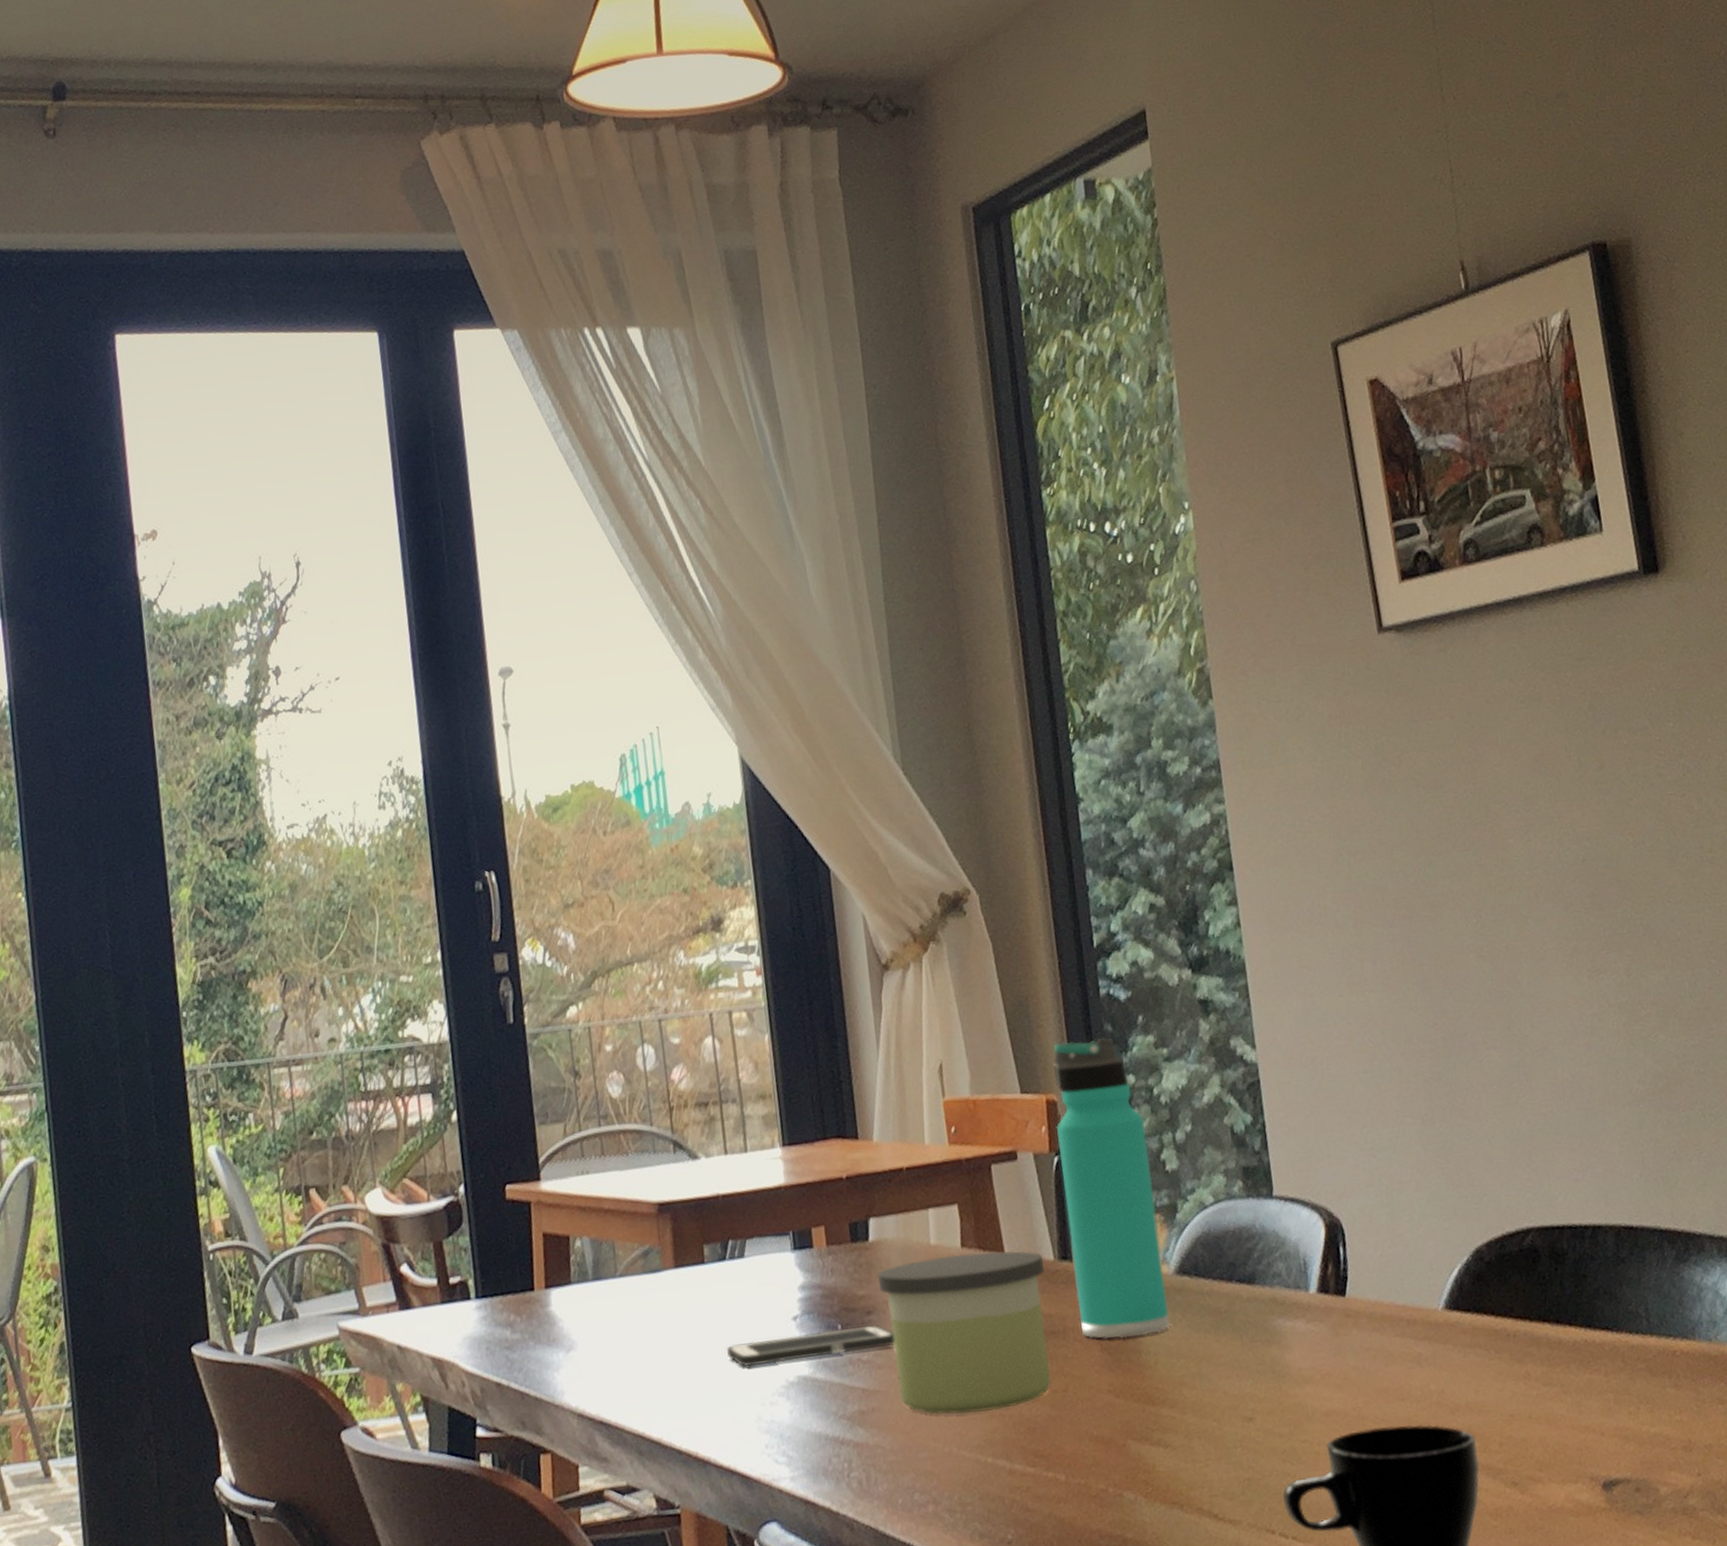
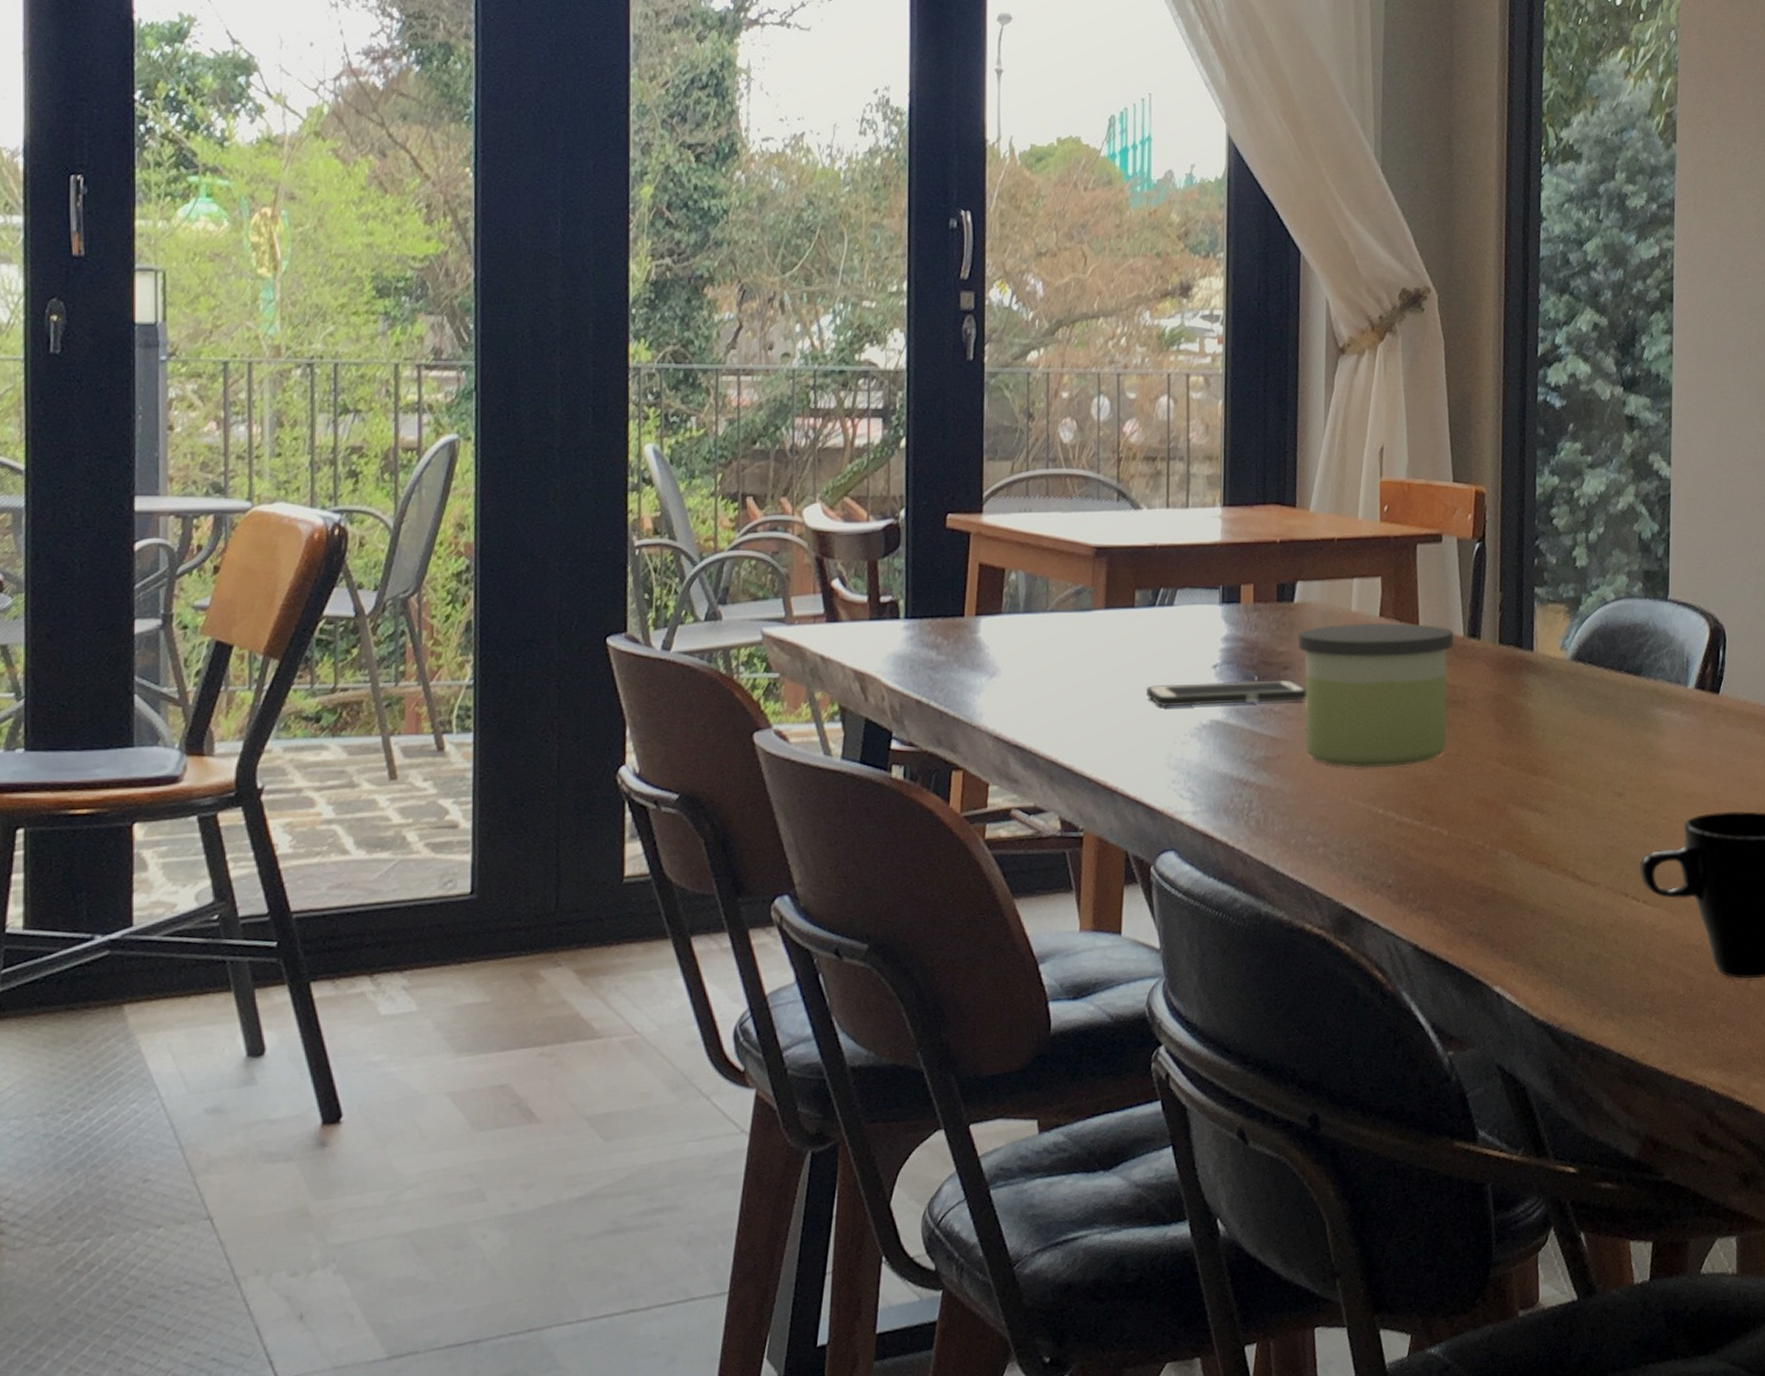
thermos bottle: present [1053,1038,1170,1339] -> none [1479,439,1562,713]

